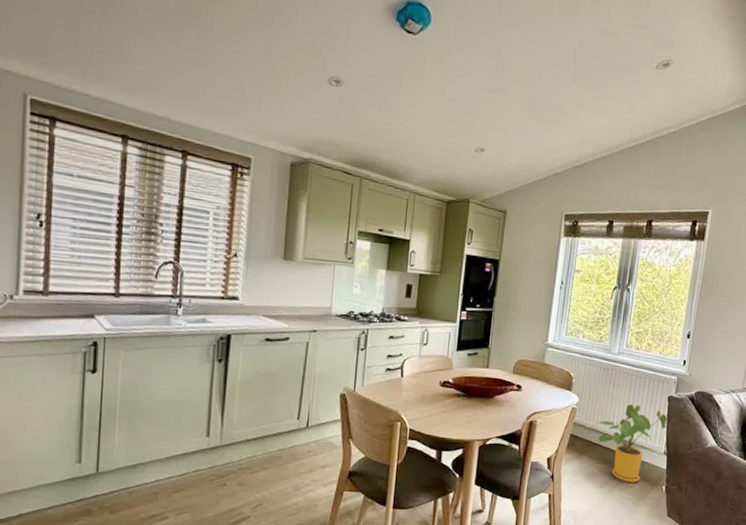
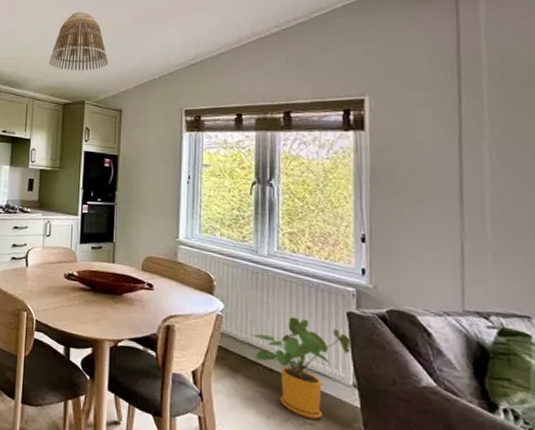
lamp shade: none [433,92,496,165] -> present [48,11,108,71]

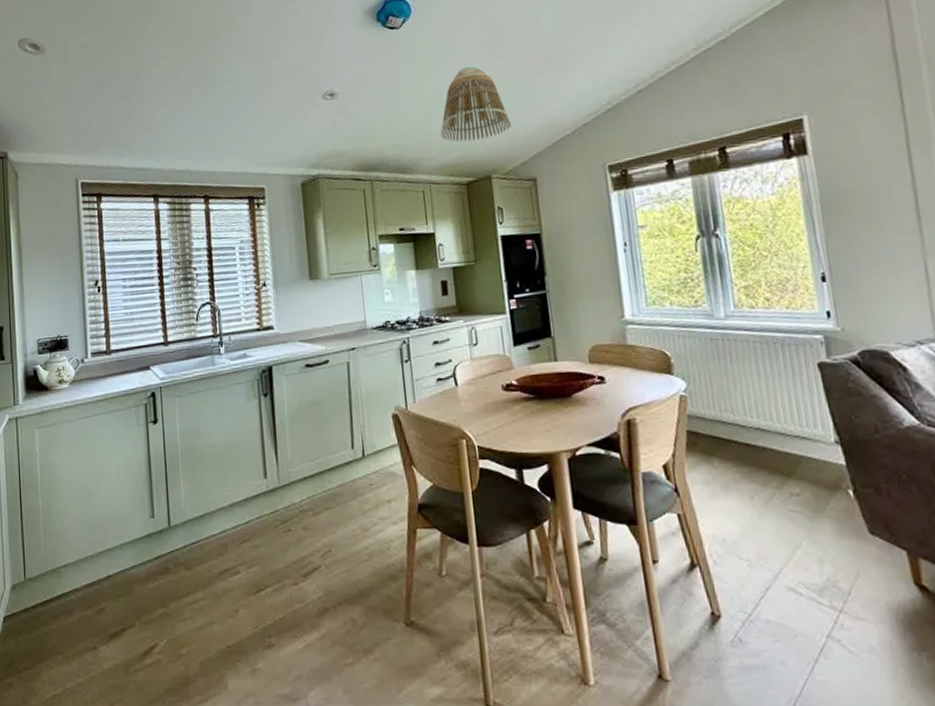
house plant: present [253,317,351,420] -> none [722,380,827,489]

